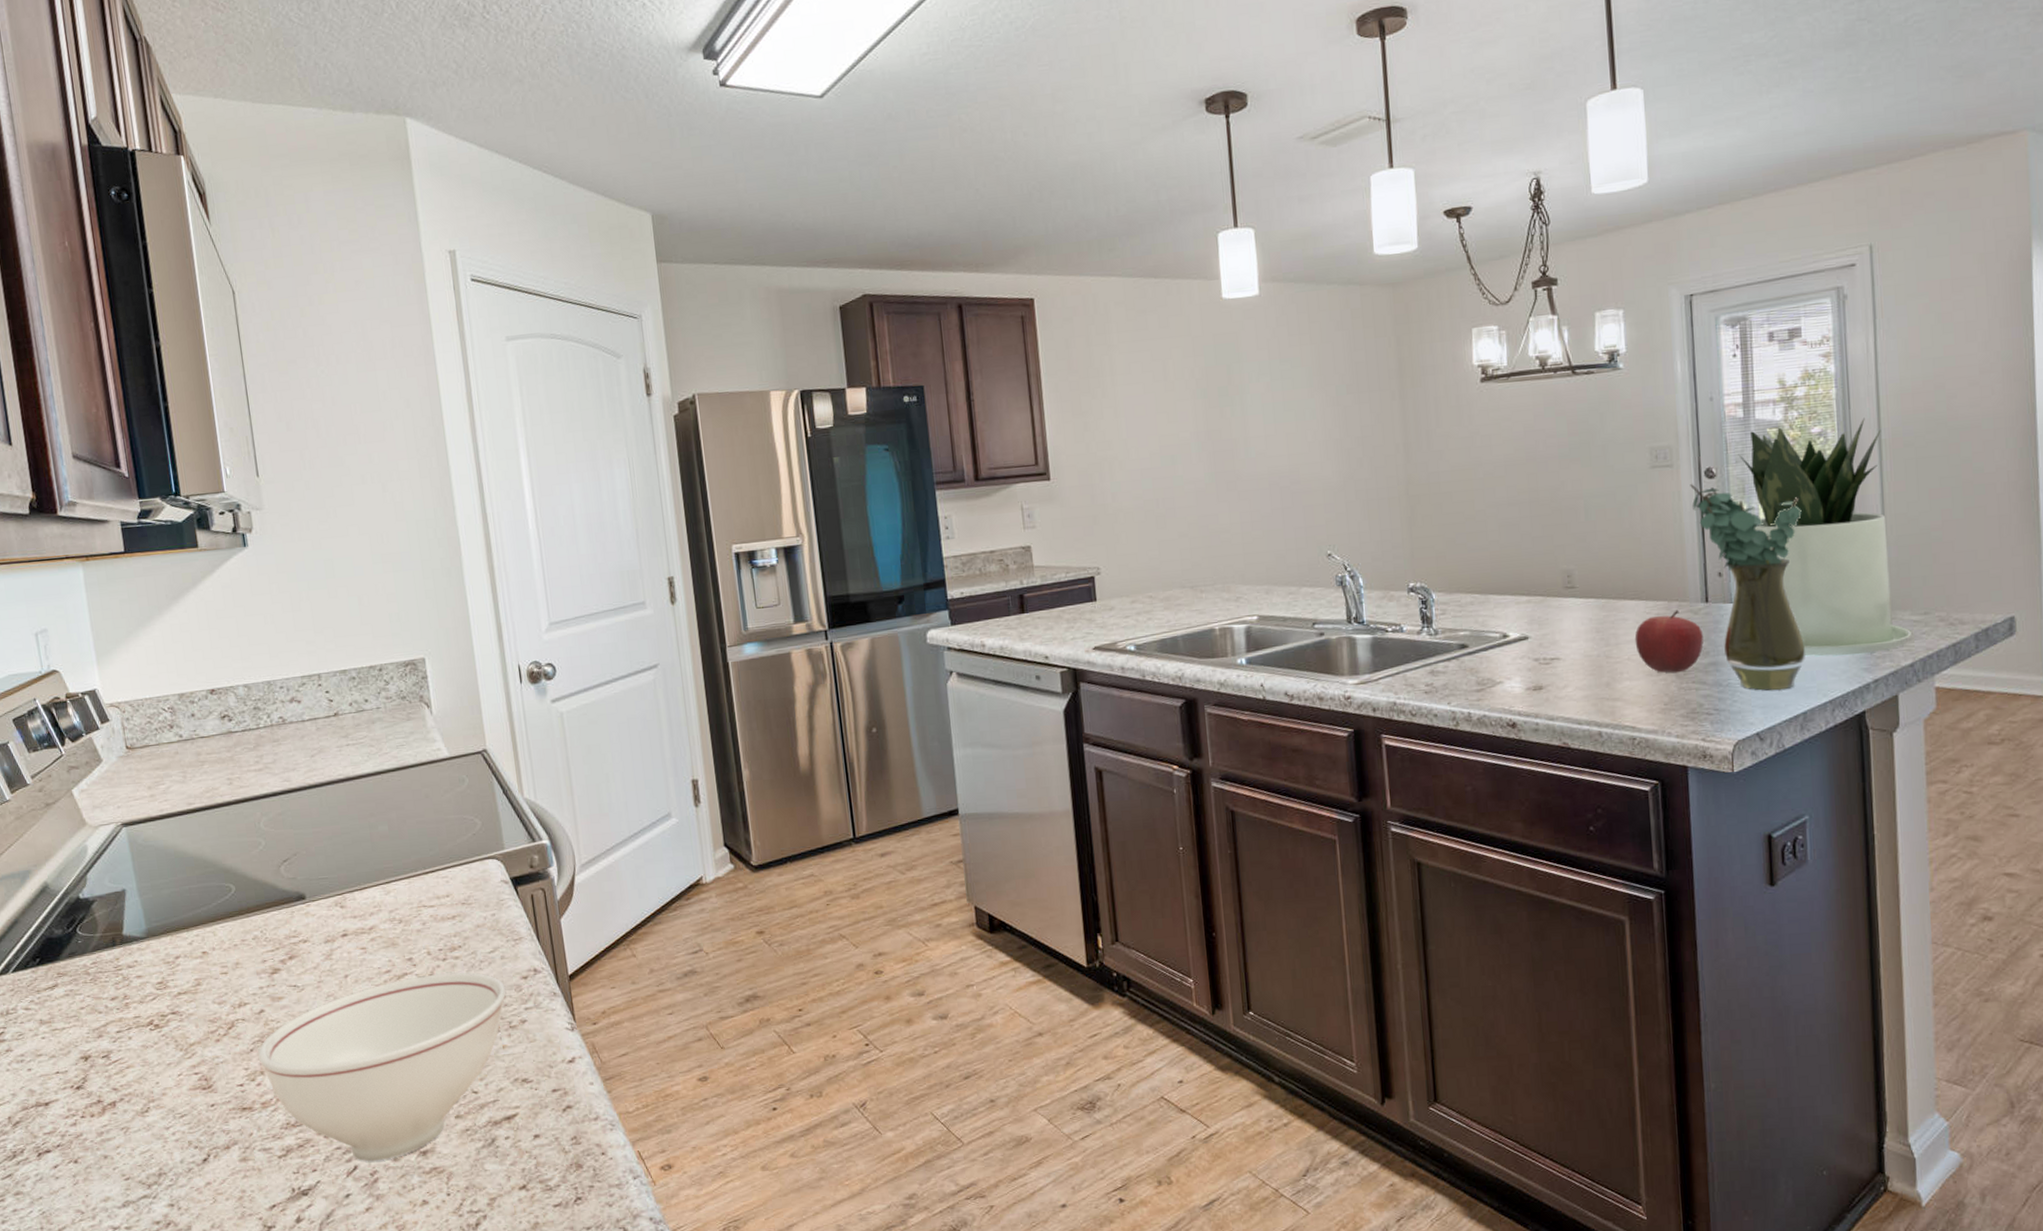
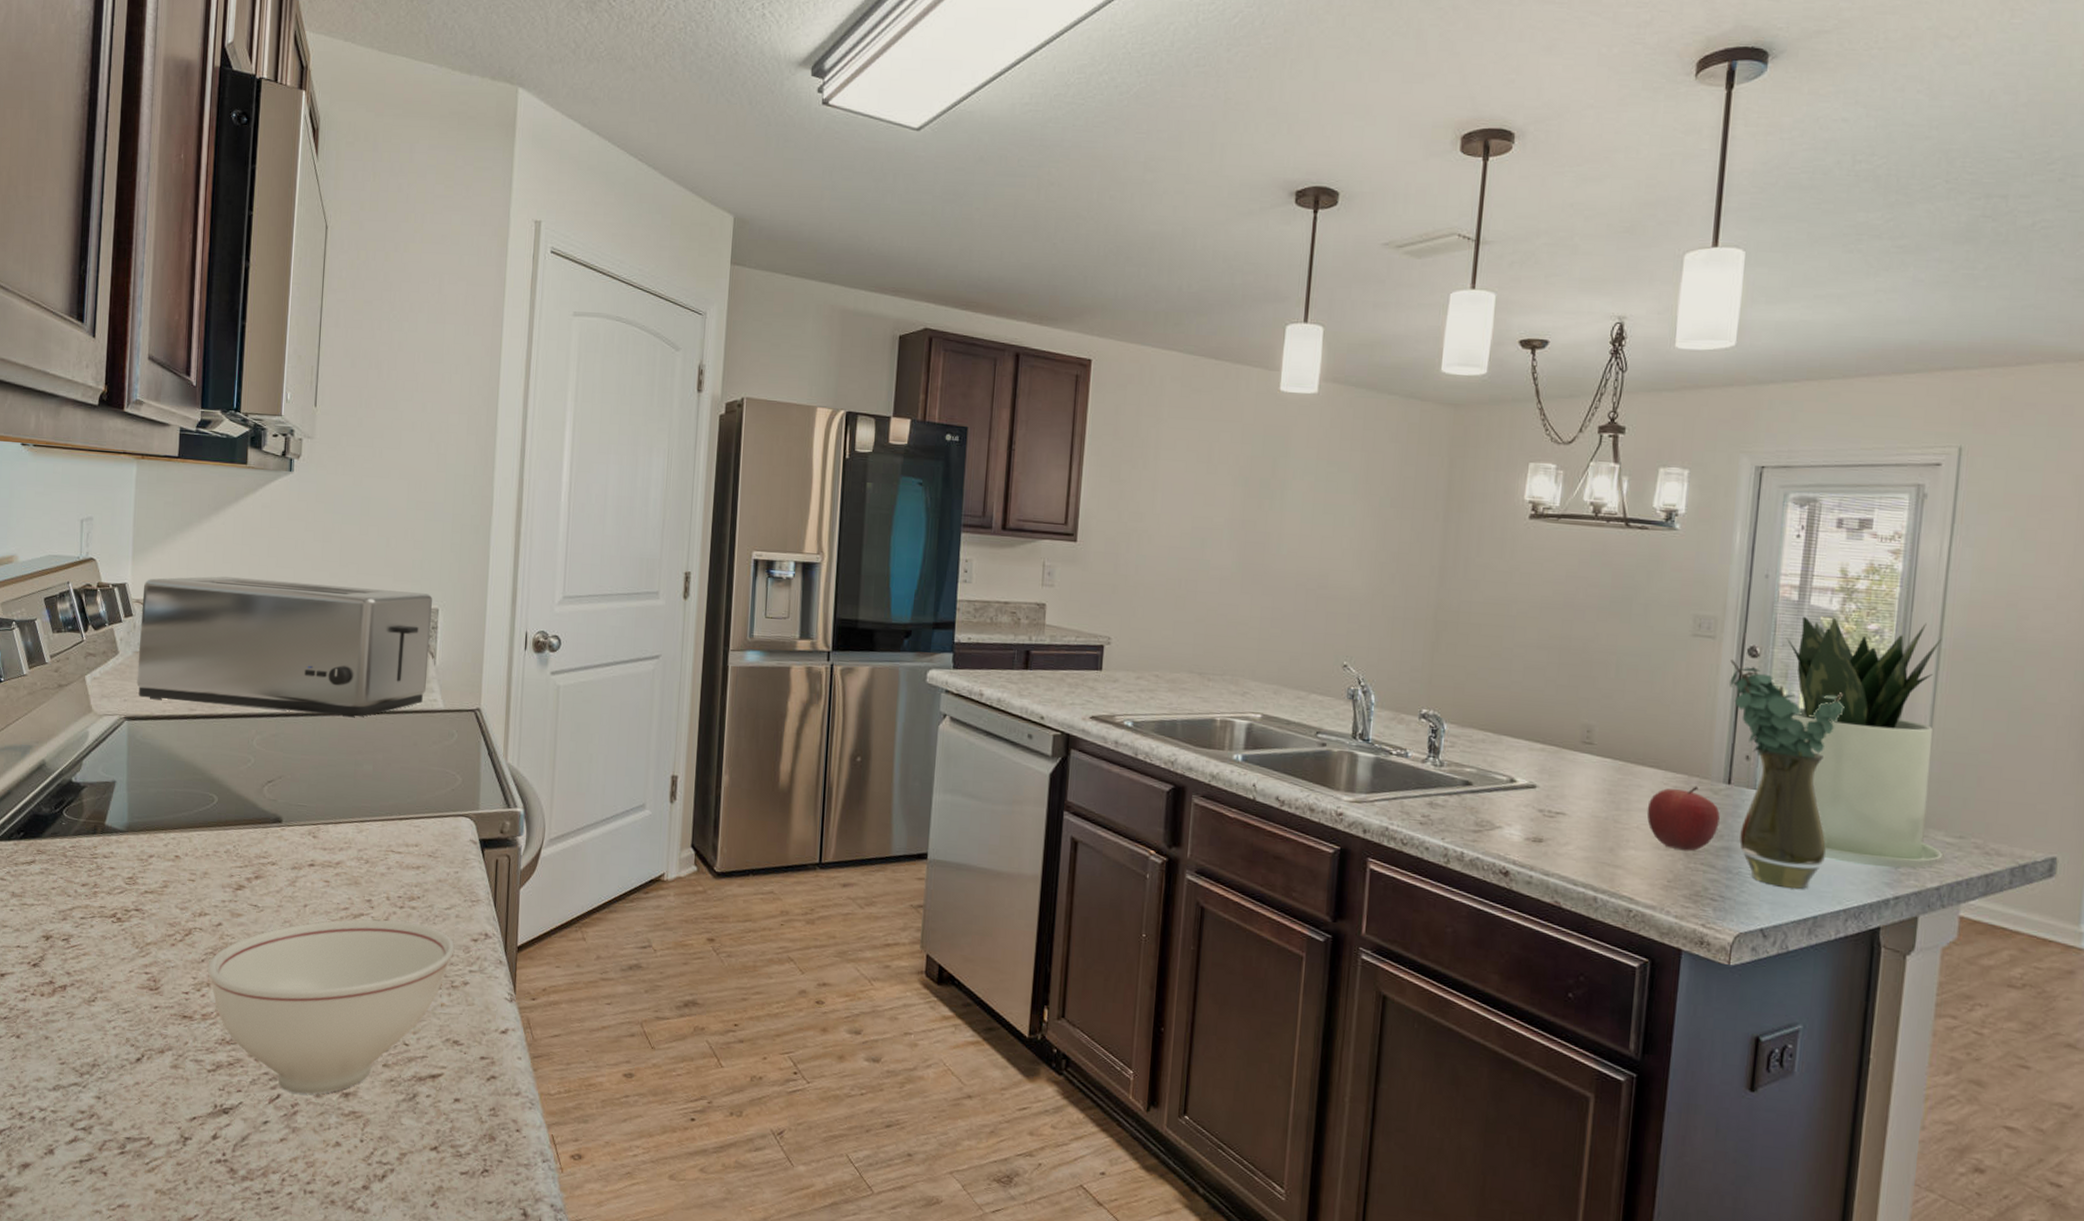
toaster: none [115,645,427,801] -> present [137,576,433,717]

